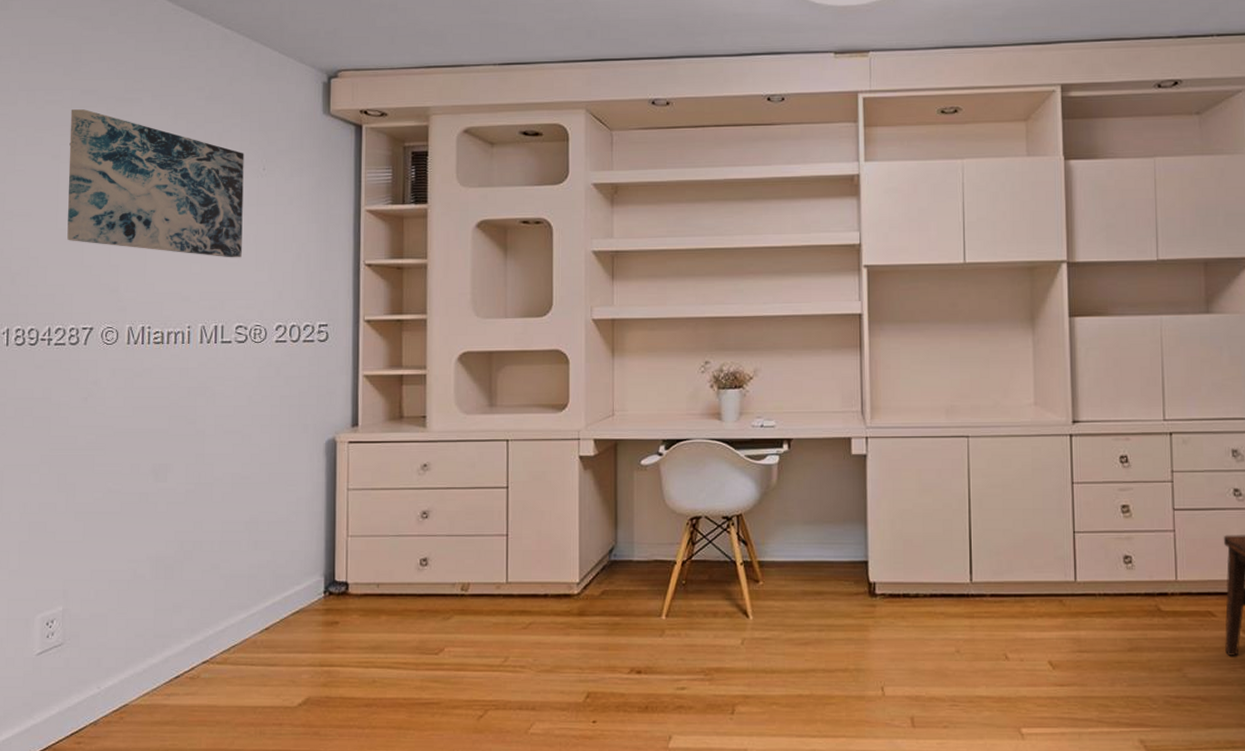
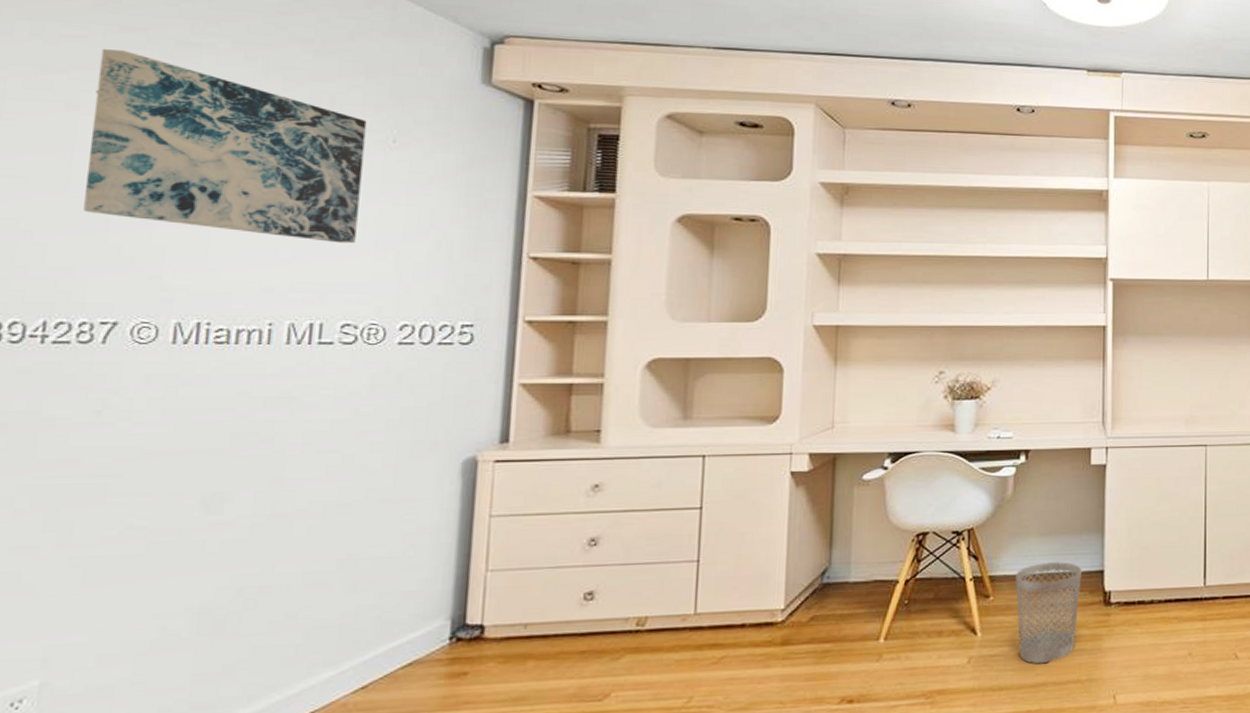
wastebasket: none [783,549,846,650] -> present [1015,561,1082,664]

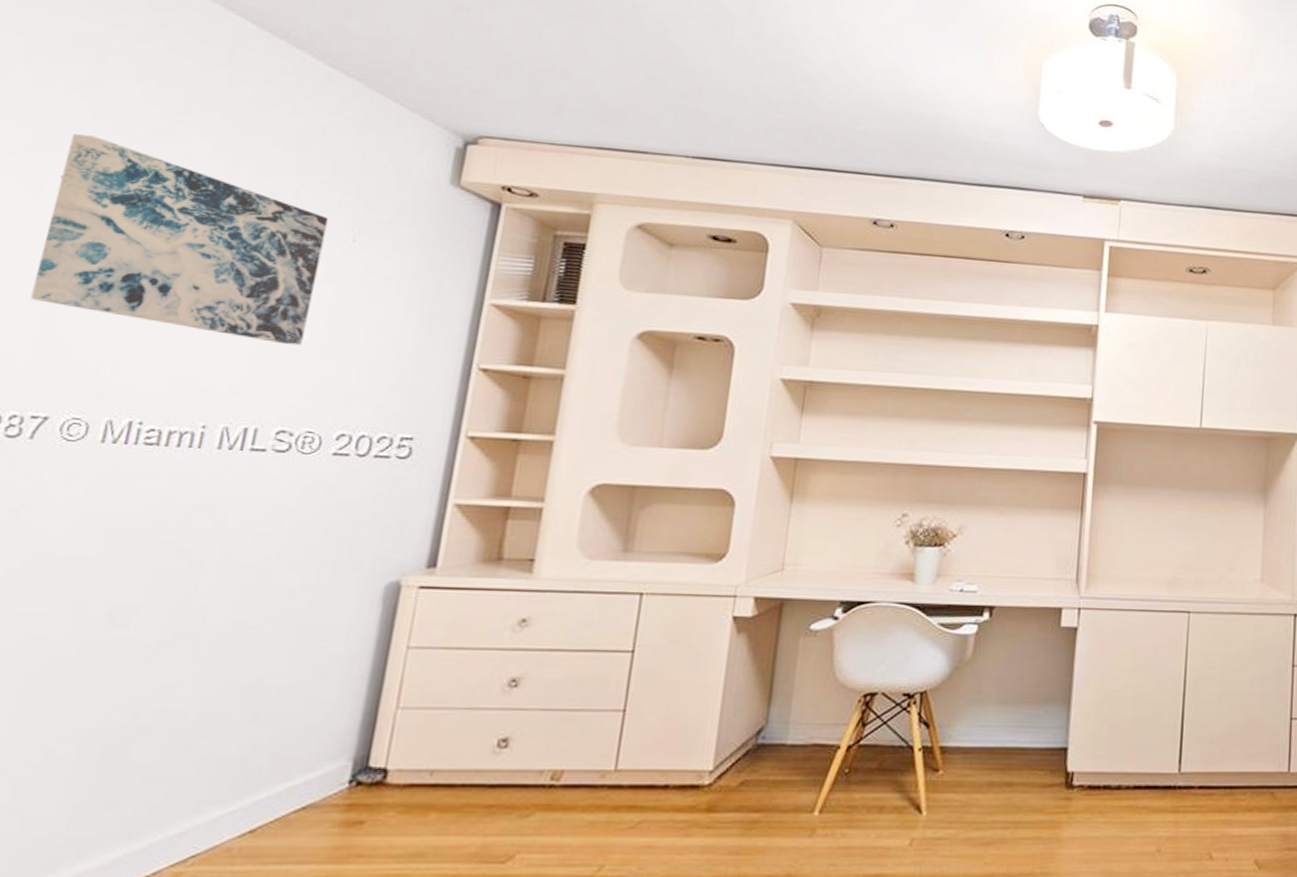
wastebasket: present [1015,561,1082,664] -> none [967,734,1043,852]

